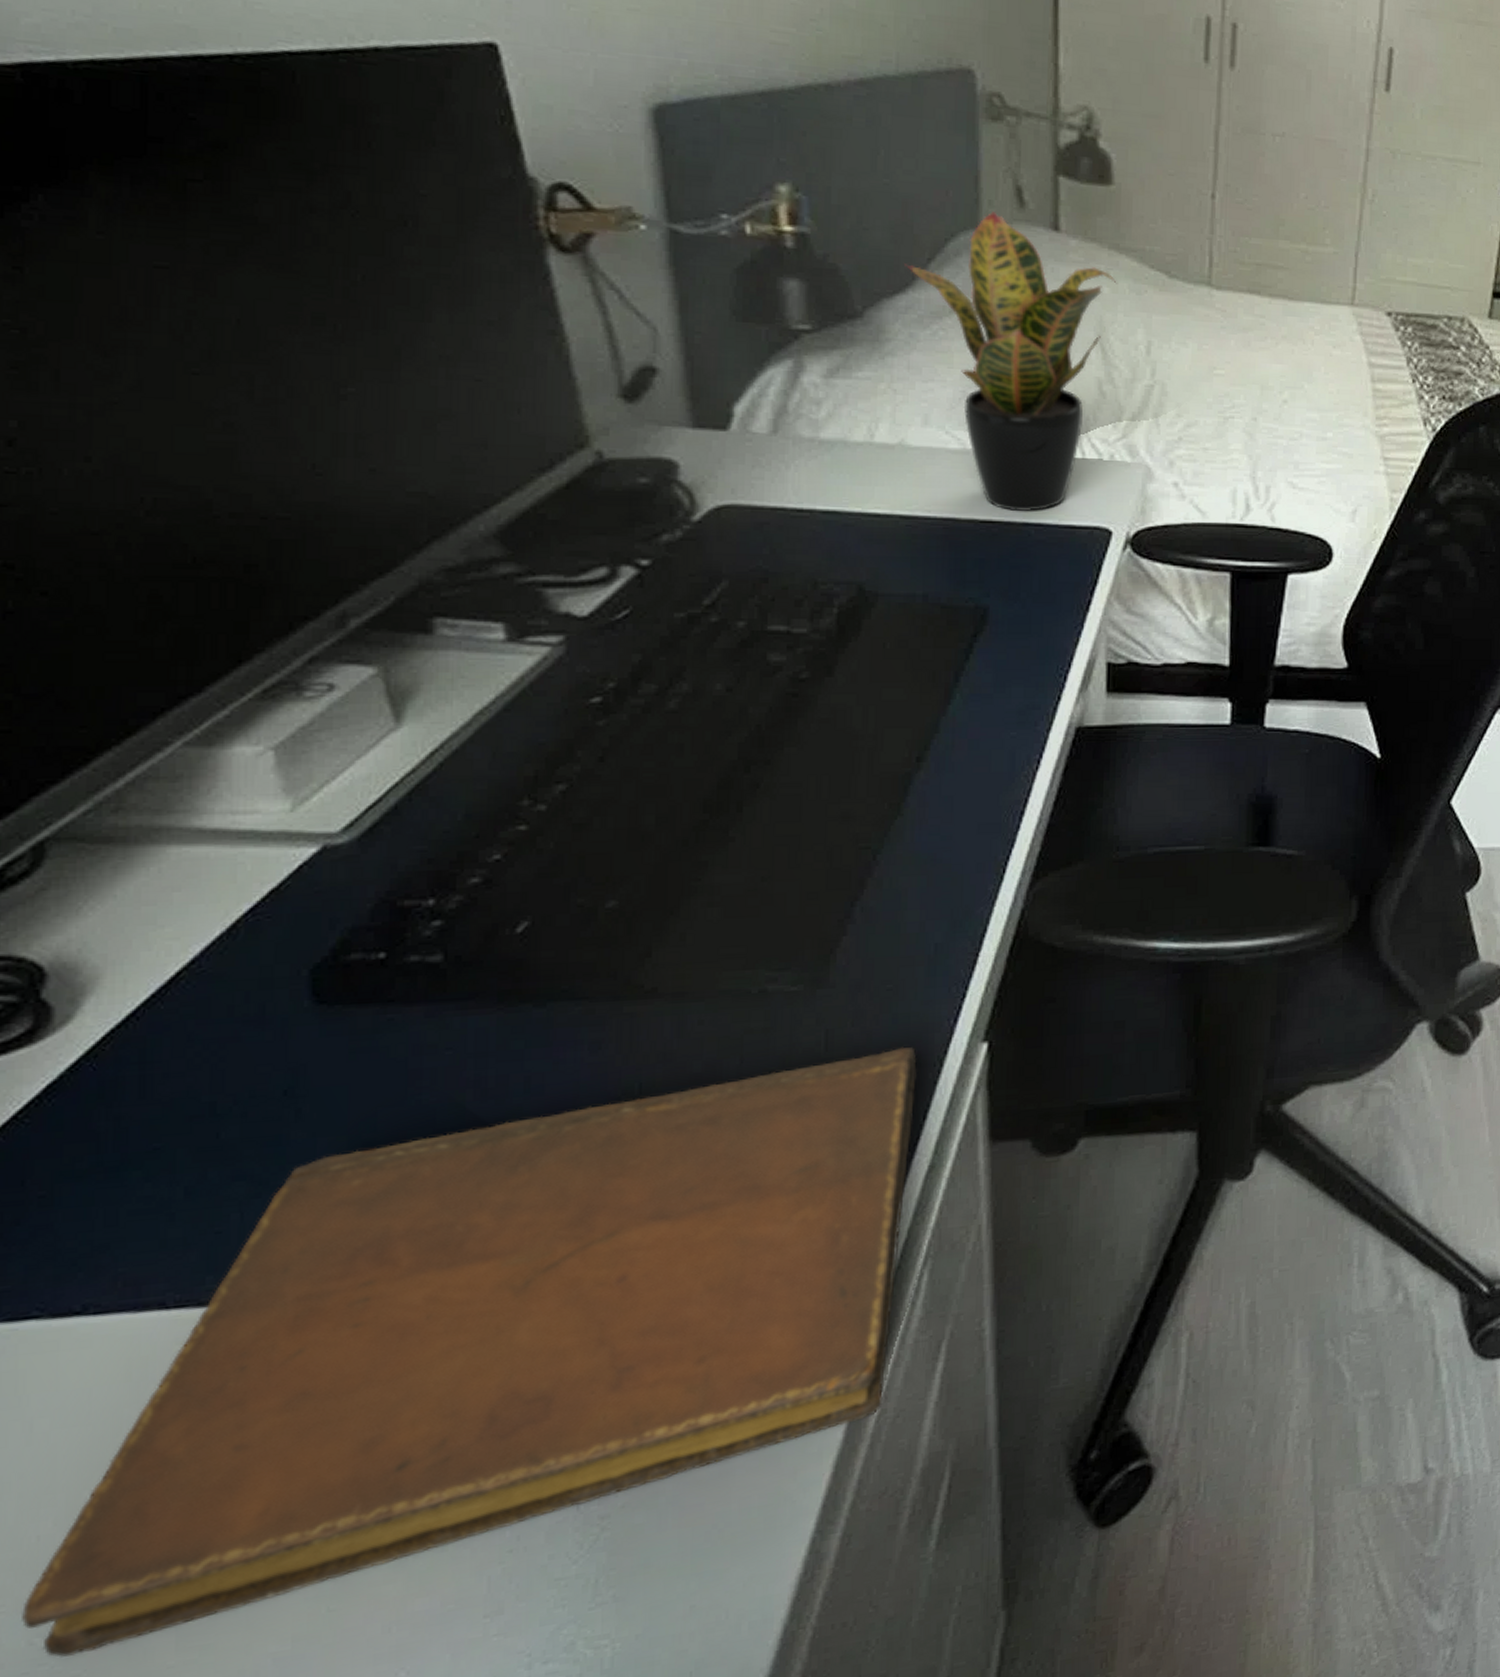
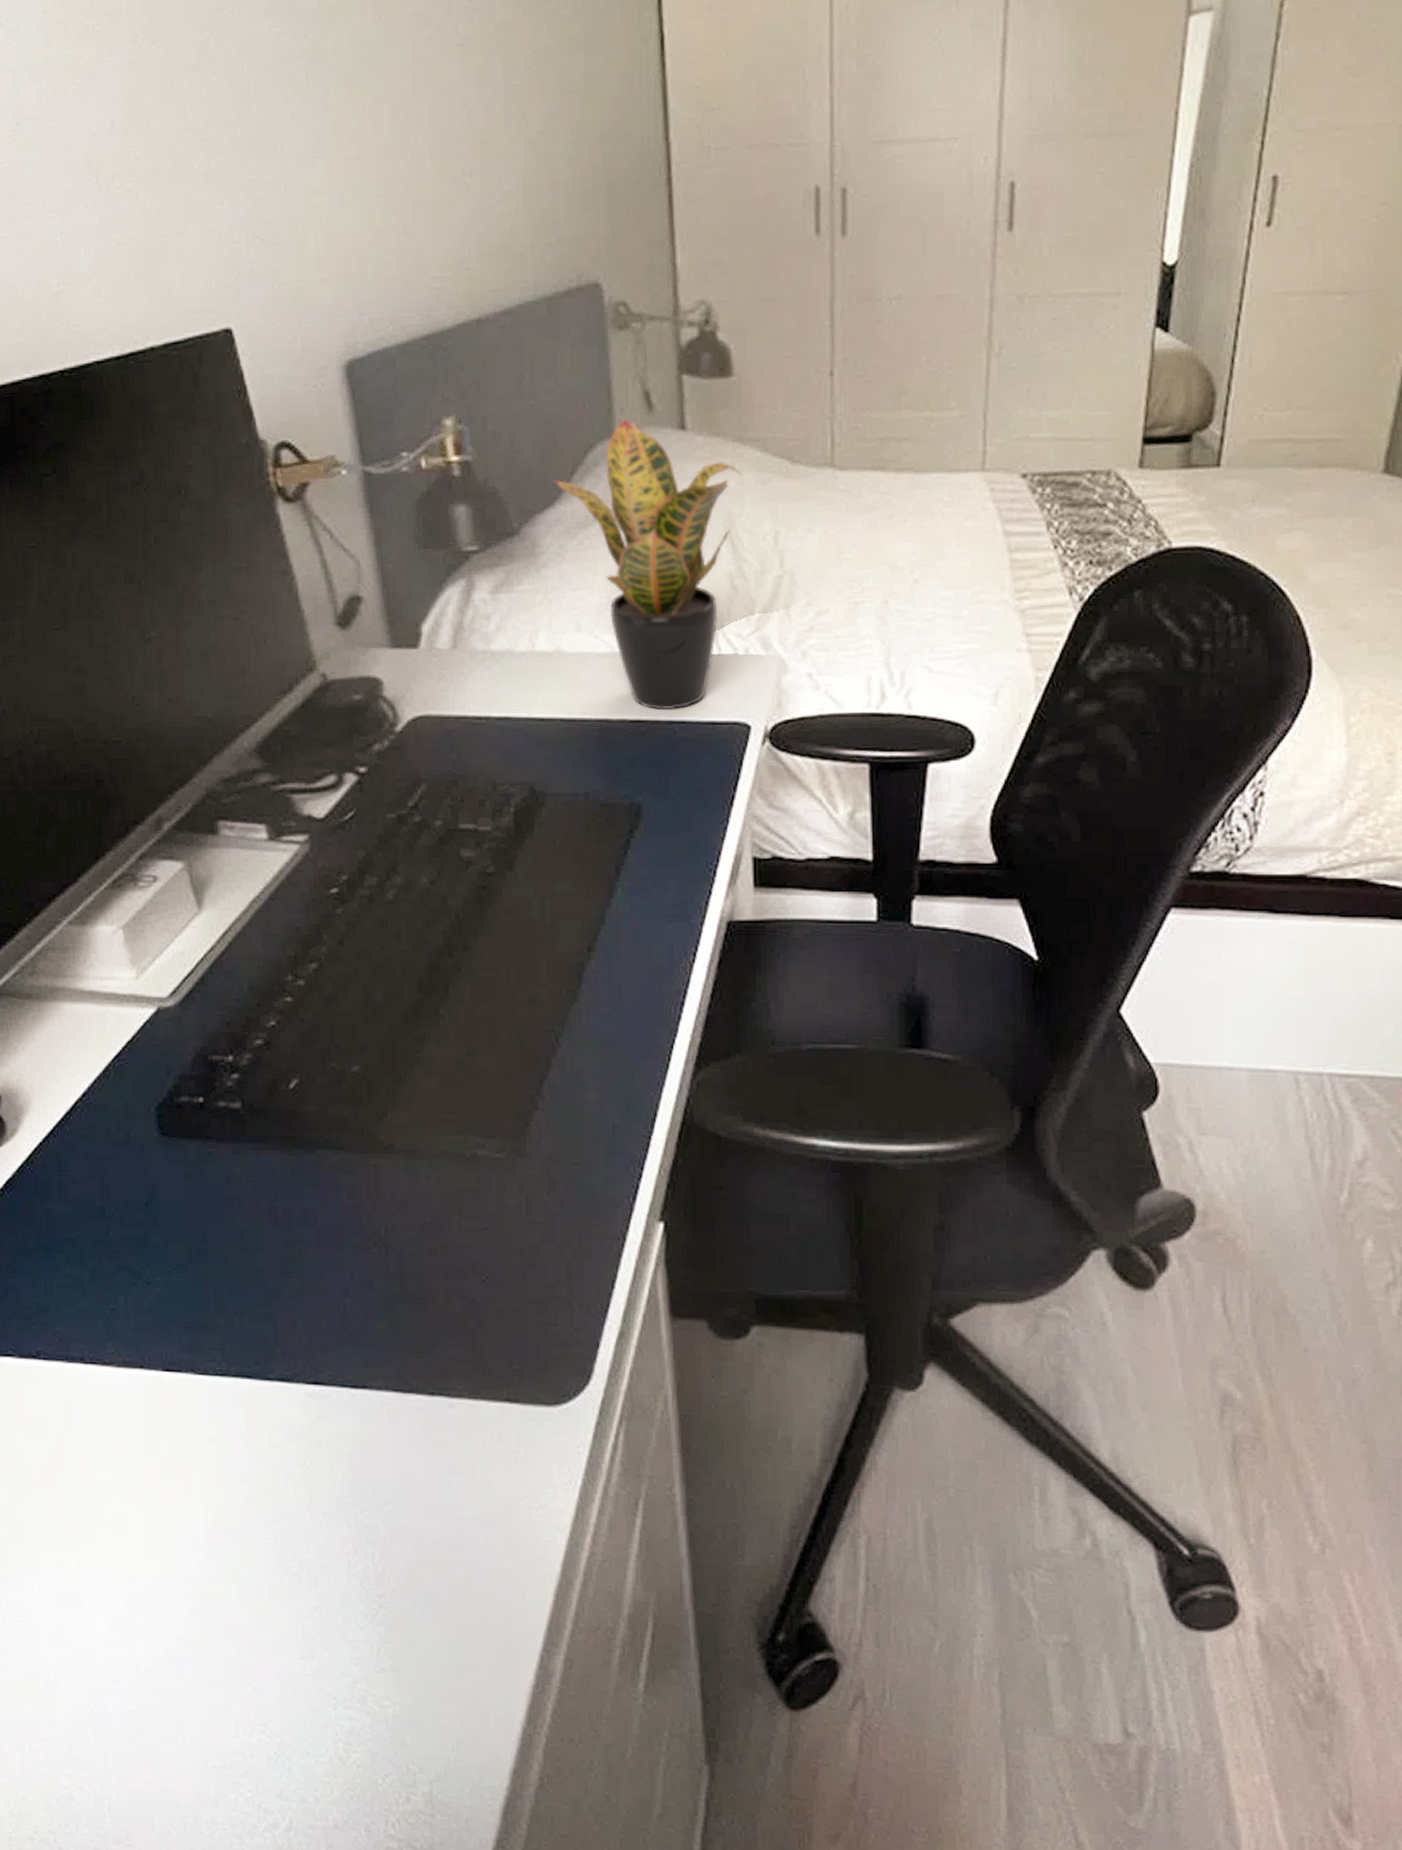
notebook: present [22,1047,917,1658] -> none [17,1218,604,1615]

